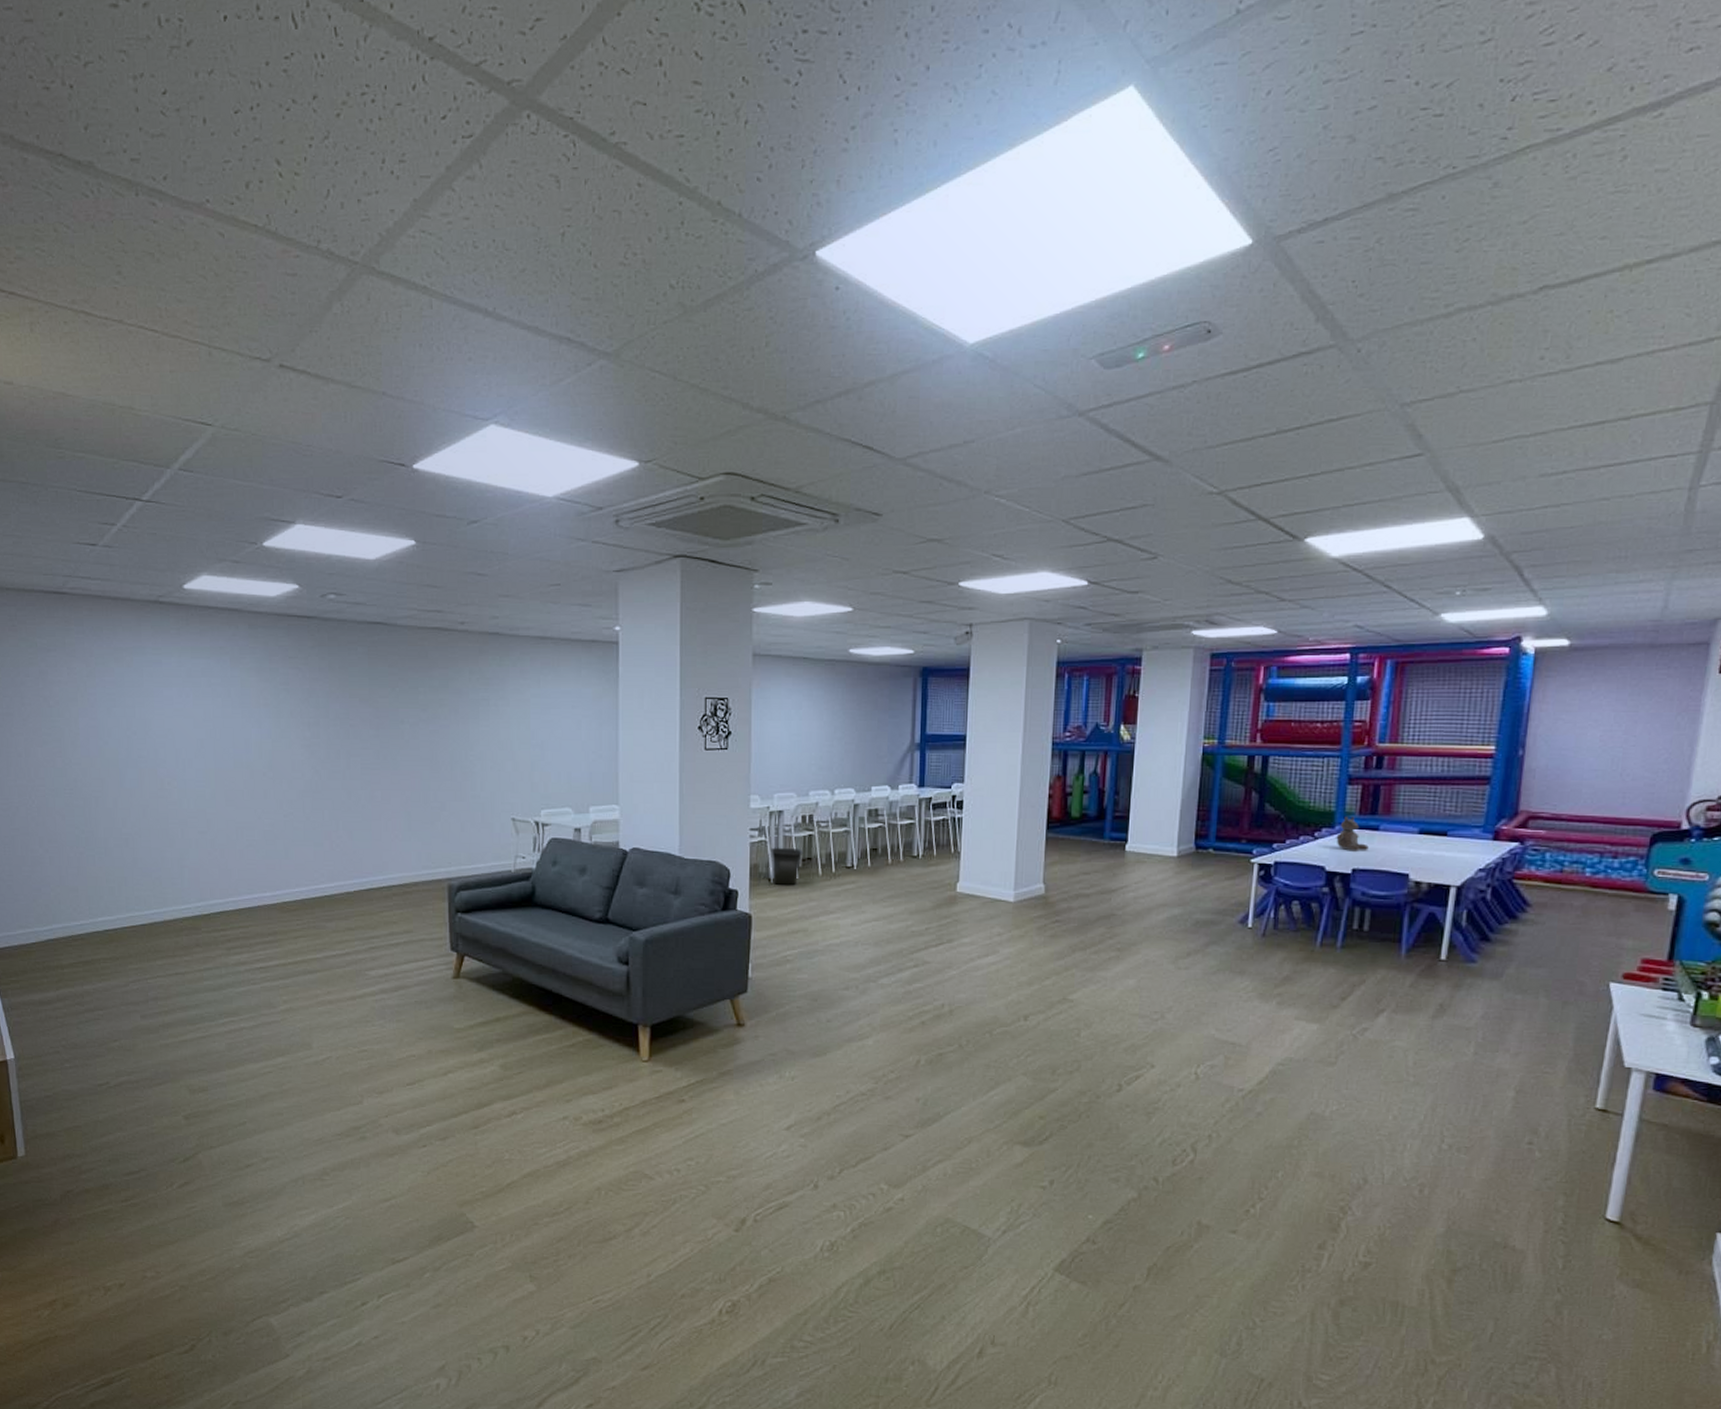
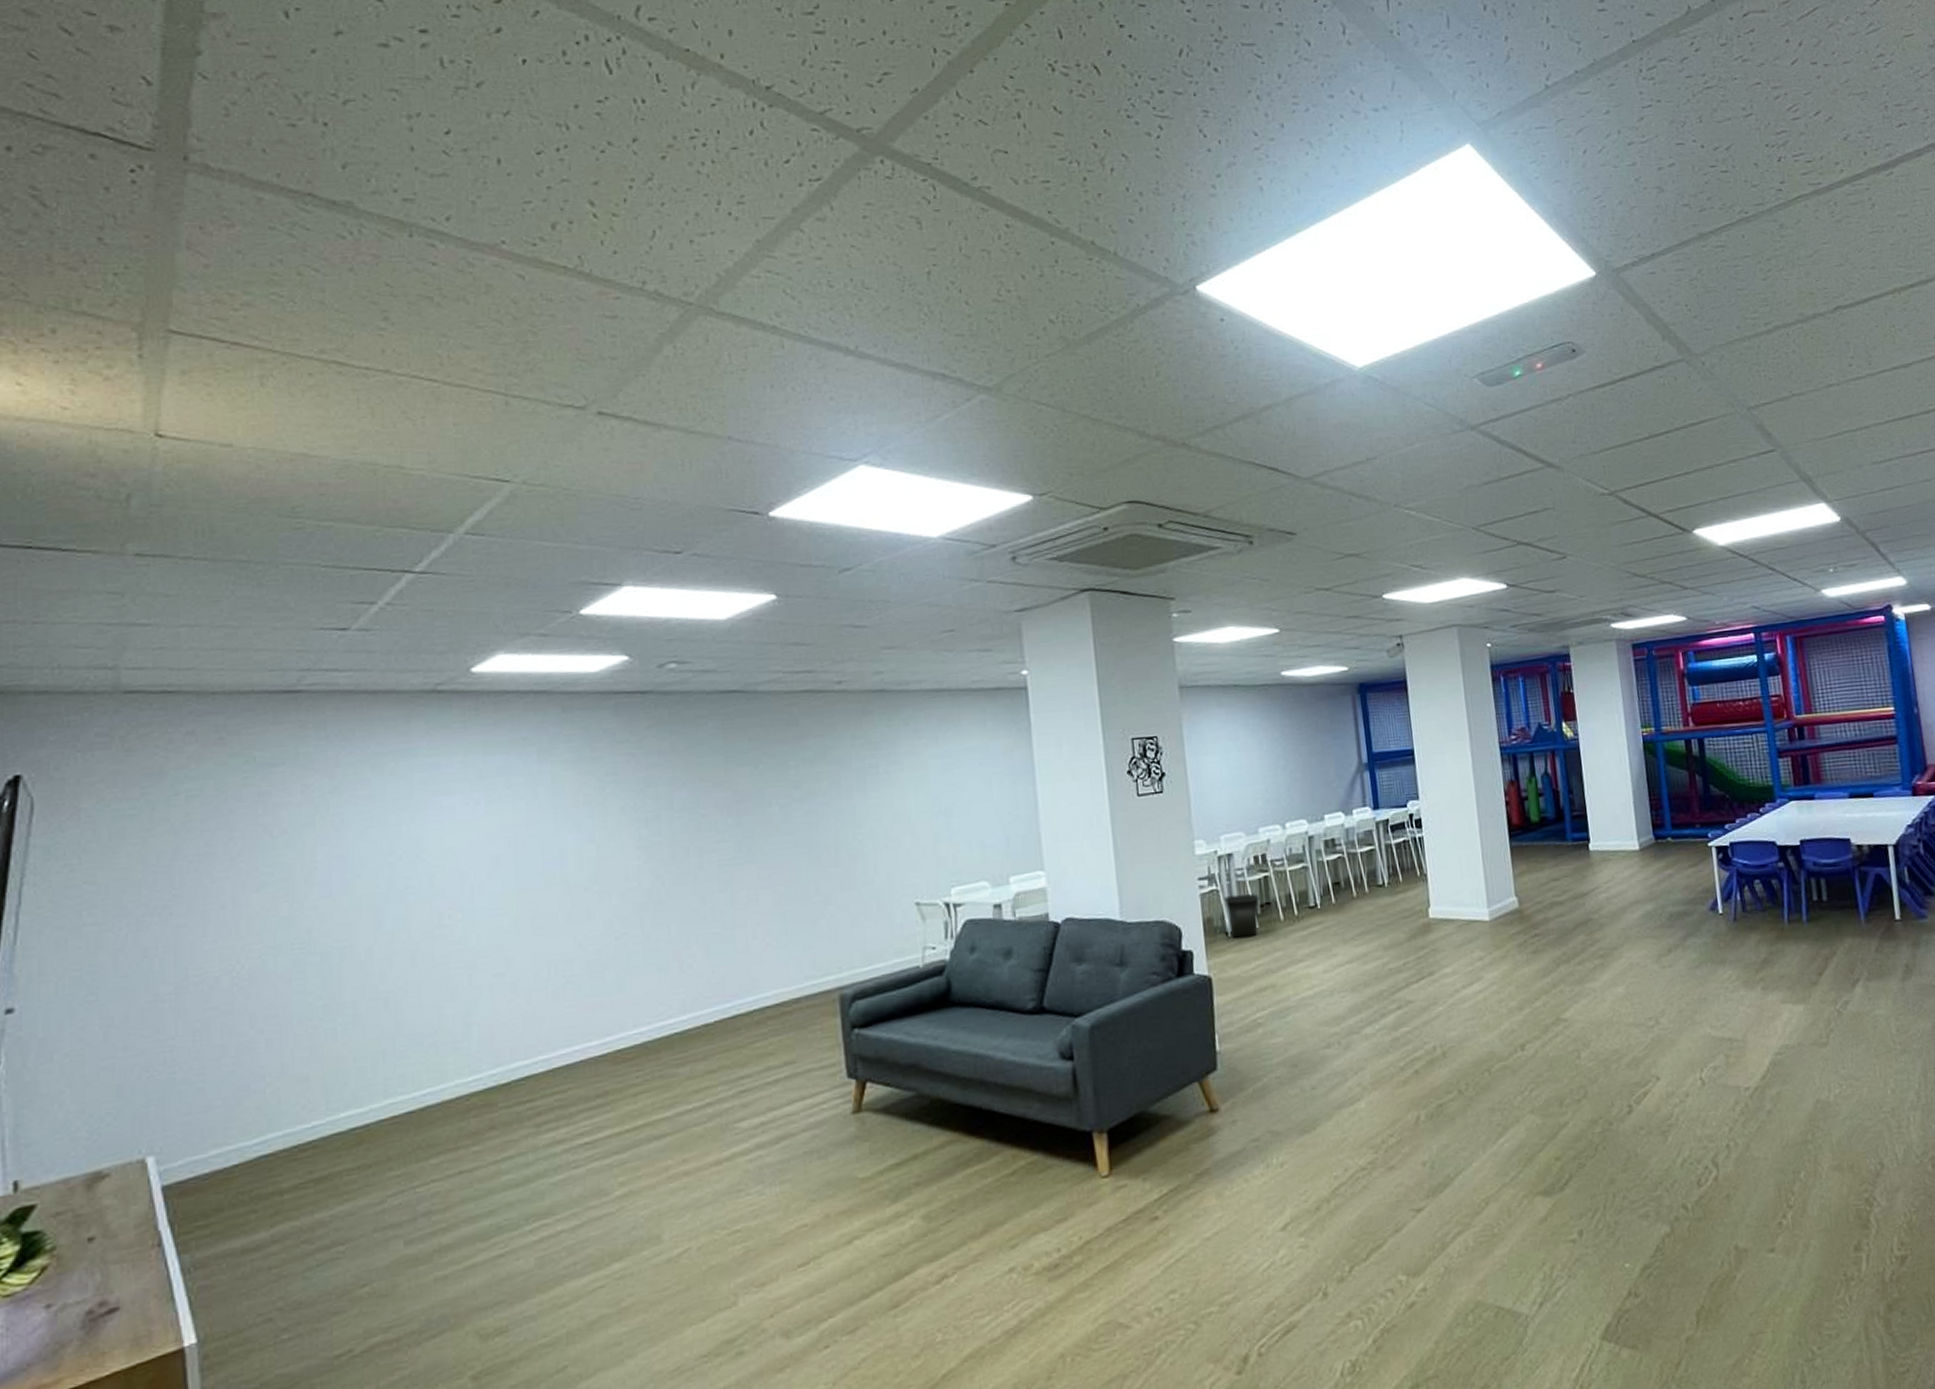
stuffed animal: present [1336,816,1369,851] -> none [1779,788,1810,823]

